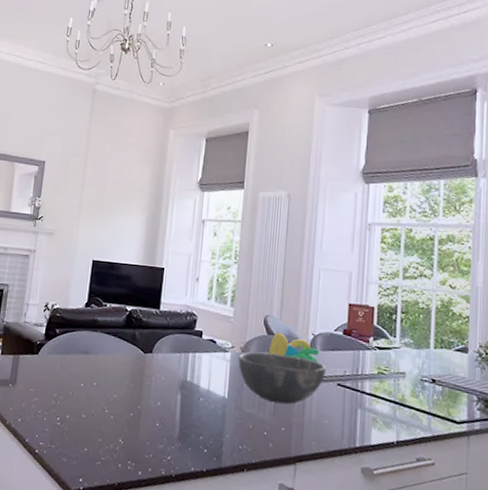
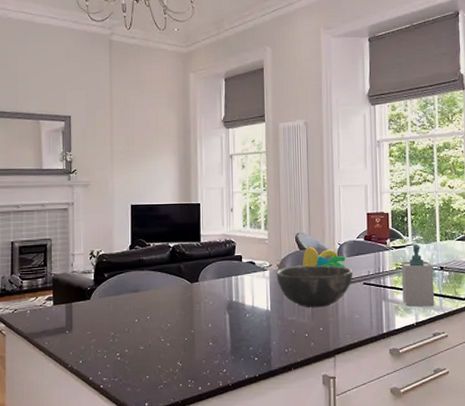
soap bottle: none [382,346,423,426] -> present [401,243,435,307]

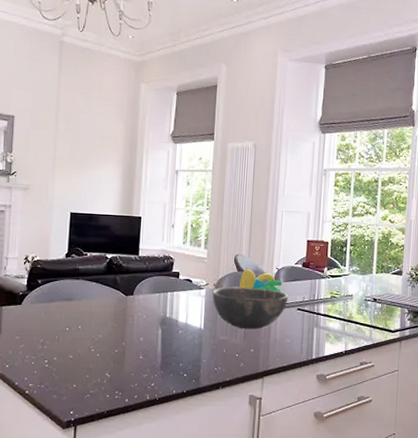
soap bottle: present [401,243,435,307] -> none [334,274,367,337]

